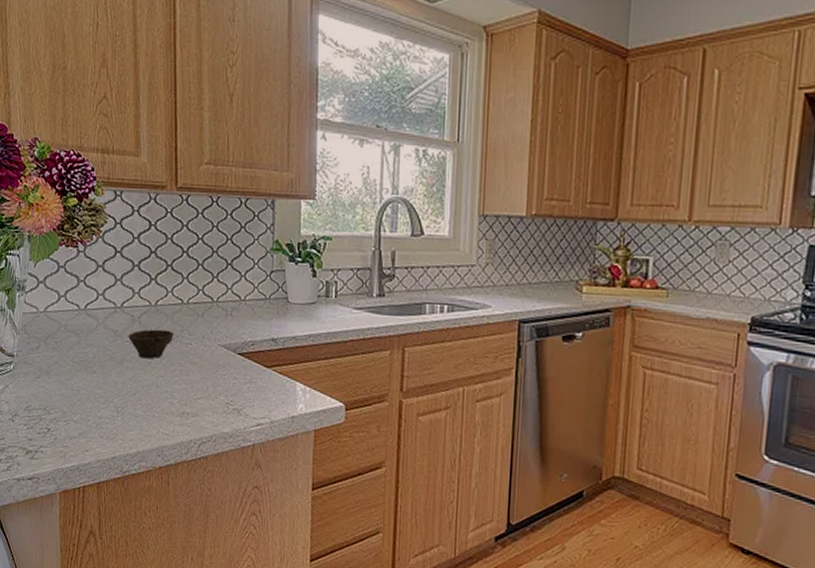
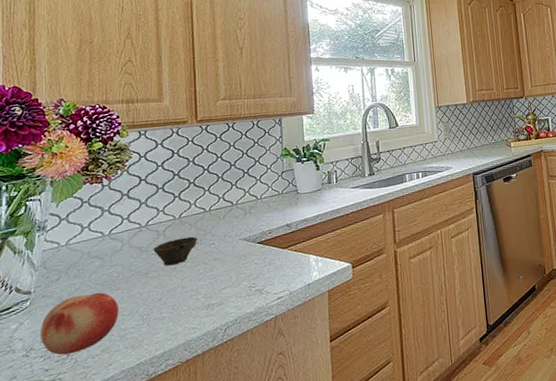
fruit: none [23,369,95,430] -> present [40,292,119,355]

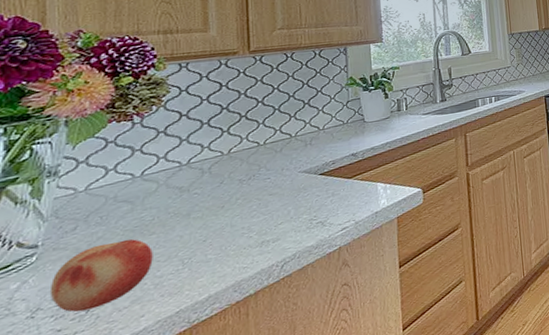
cup: present [153,236,198,266] -> none [196,172,250,205]

